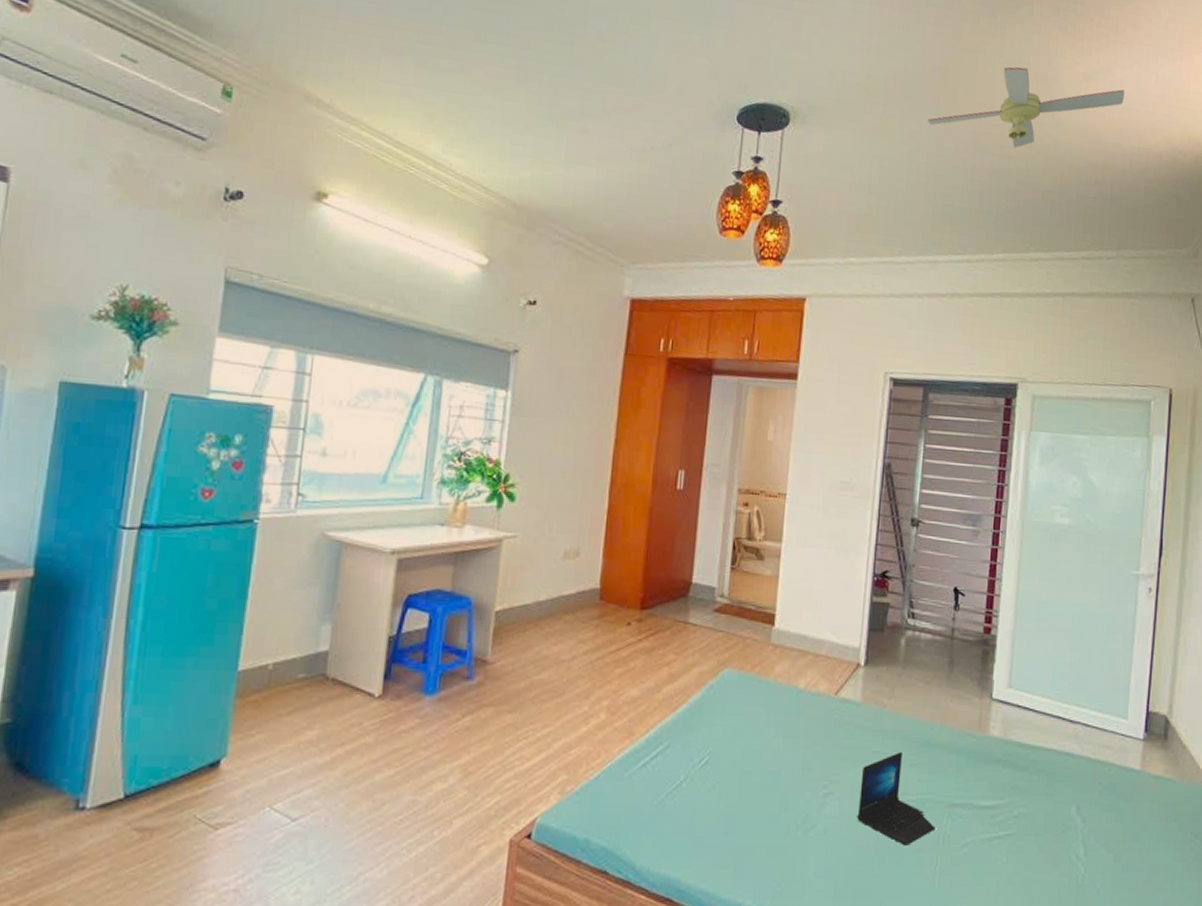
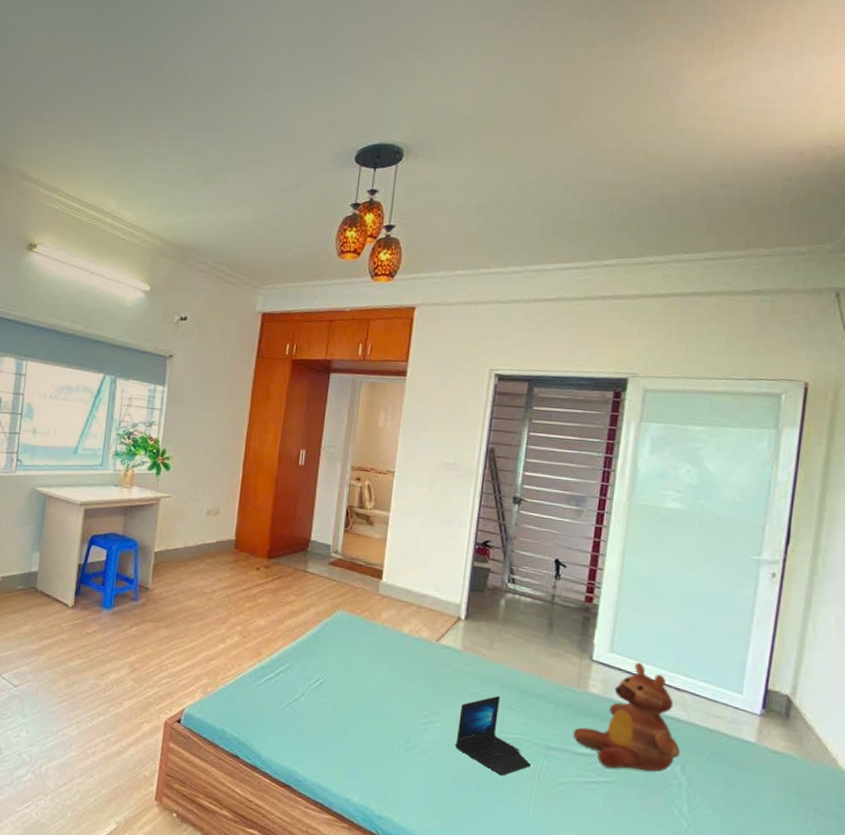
ceiling fan: present [927,67,1124,148] -> none [538,83,760,160]
teddy bear: none [975,695,1075,819] -> present [572,662,680,772]

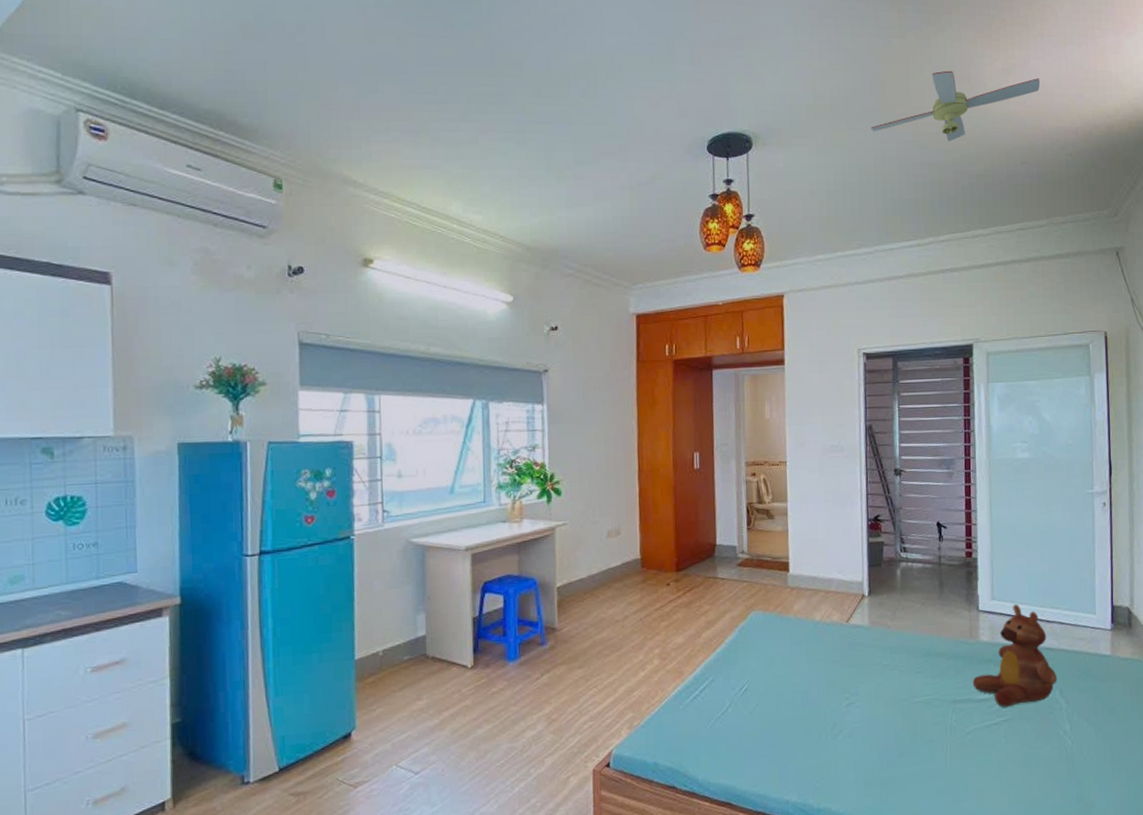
laptop: present [455,696,531,776] -> none [876,663,943,739]
ceiling fan: none [538,83,760,160] -> present [871,70,1040,142]

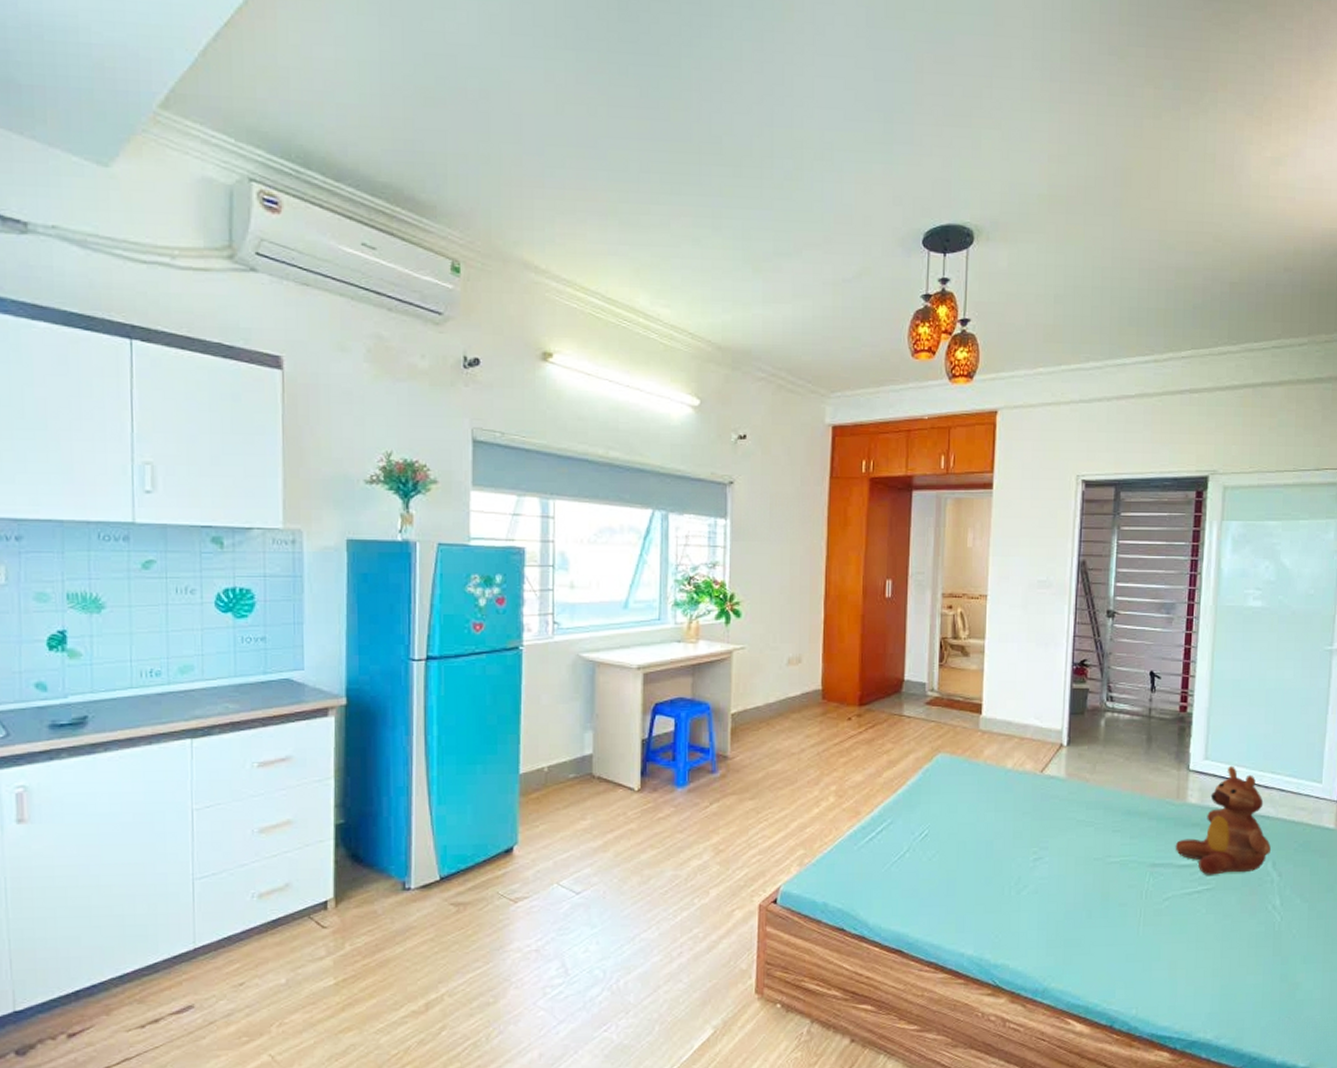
ceiling fan: present [871,70,1040,142] -> none [1111,159,1315,243]

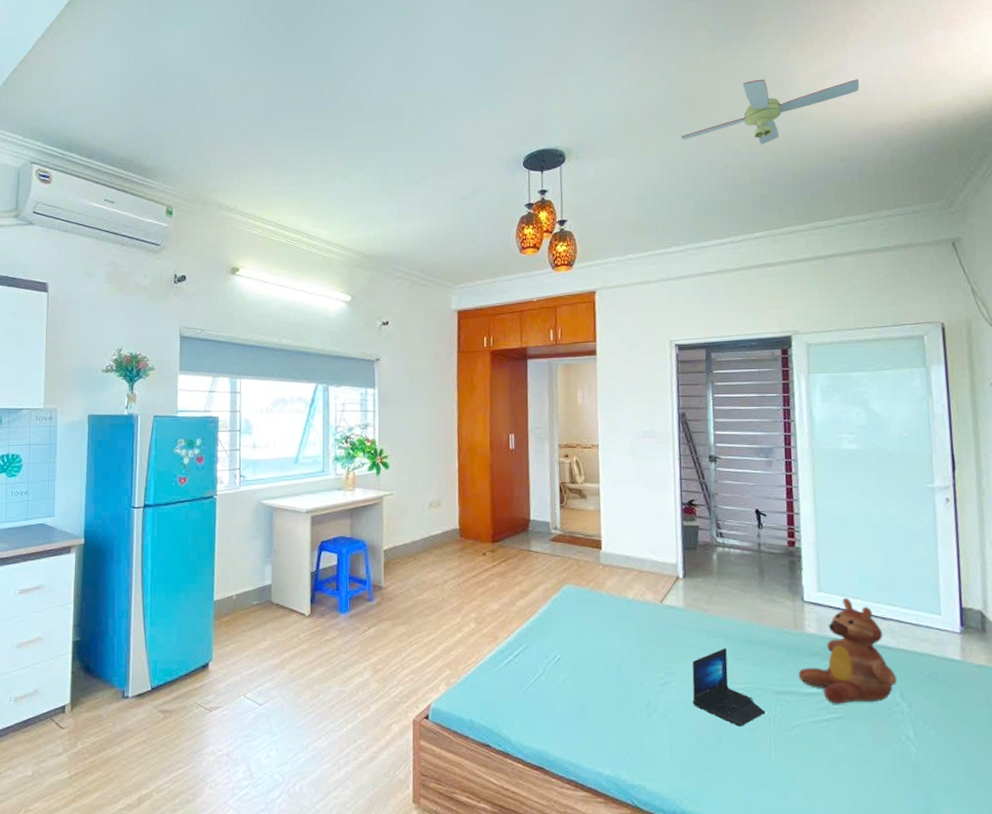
laptop: none [1065,821,1138,901] -> present [692,649,766,727]
ceiling fan: none [1111,159,1315,243] -> present [681,79,859,145]

